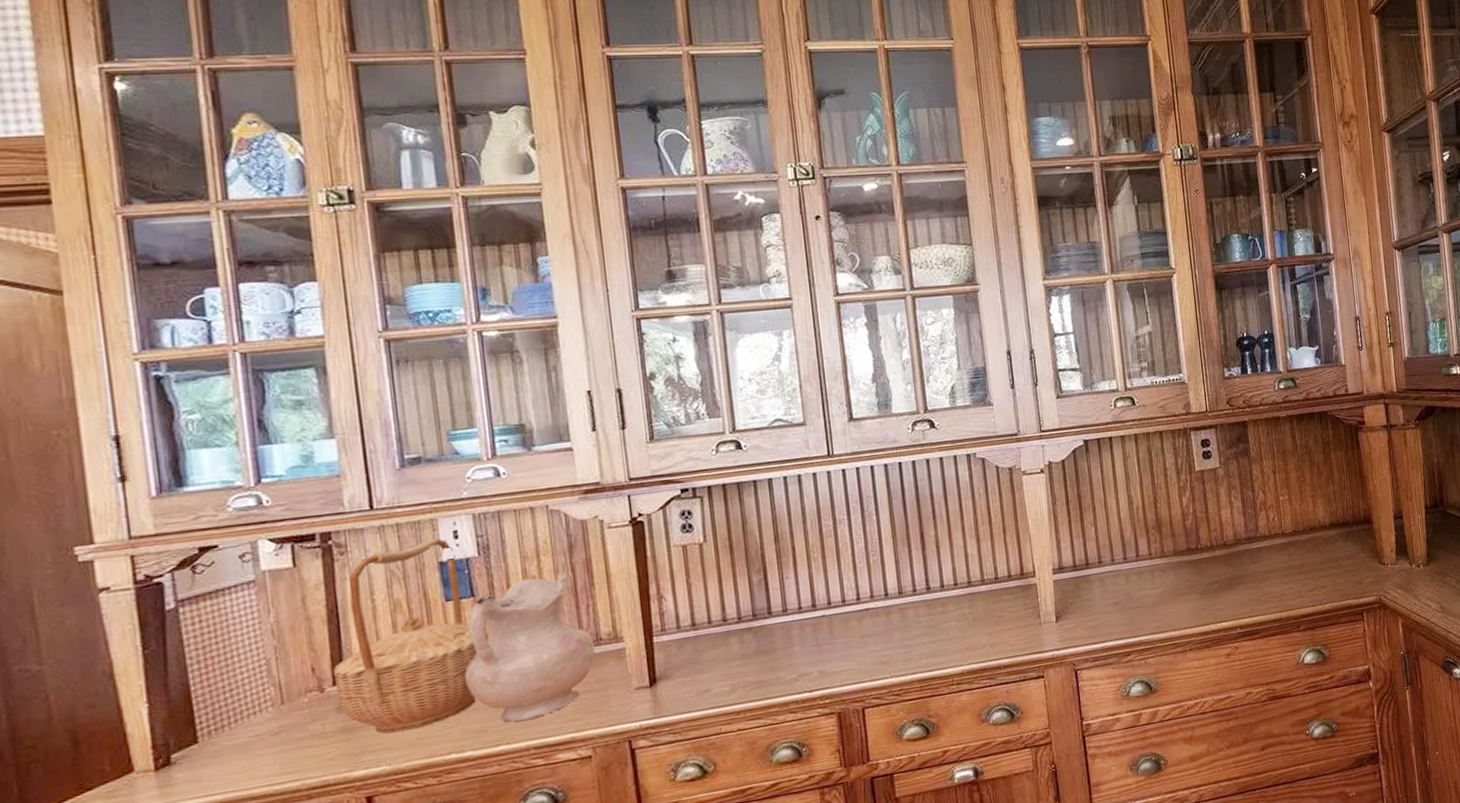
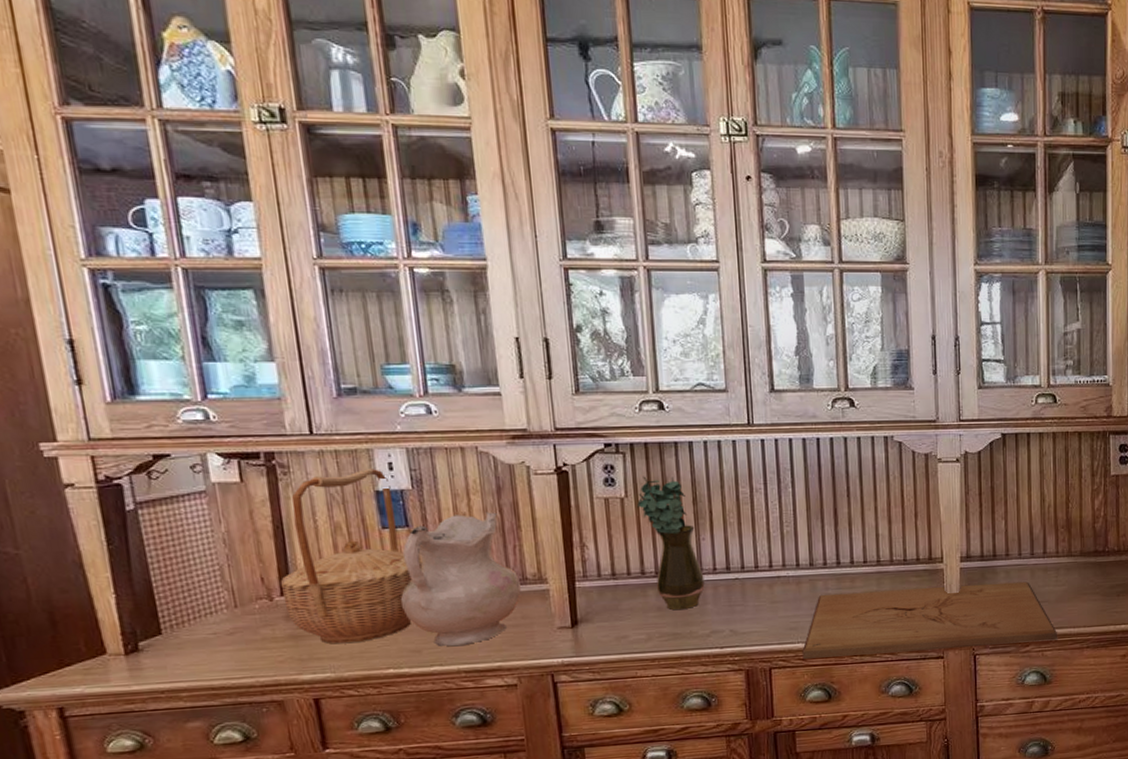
vase: none [717,516,790,657] -> present [637,476,705,611]
cutting board: none [896,587,1160,695] -> present [802,581,1058,660]

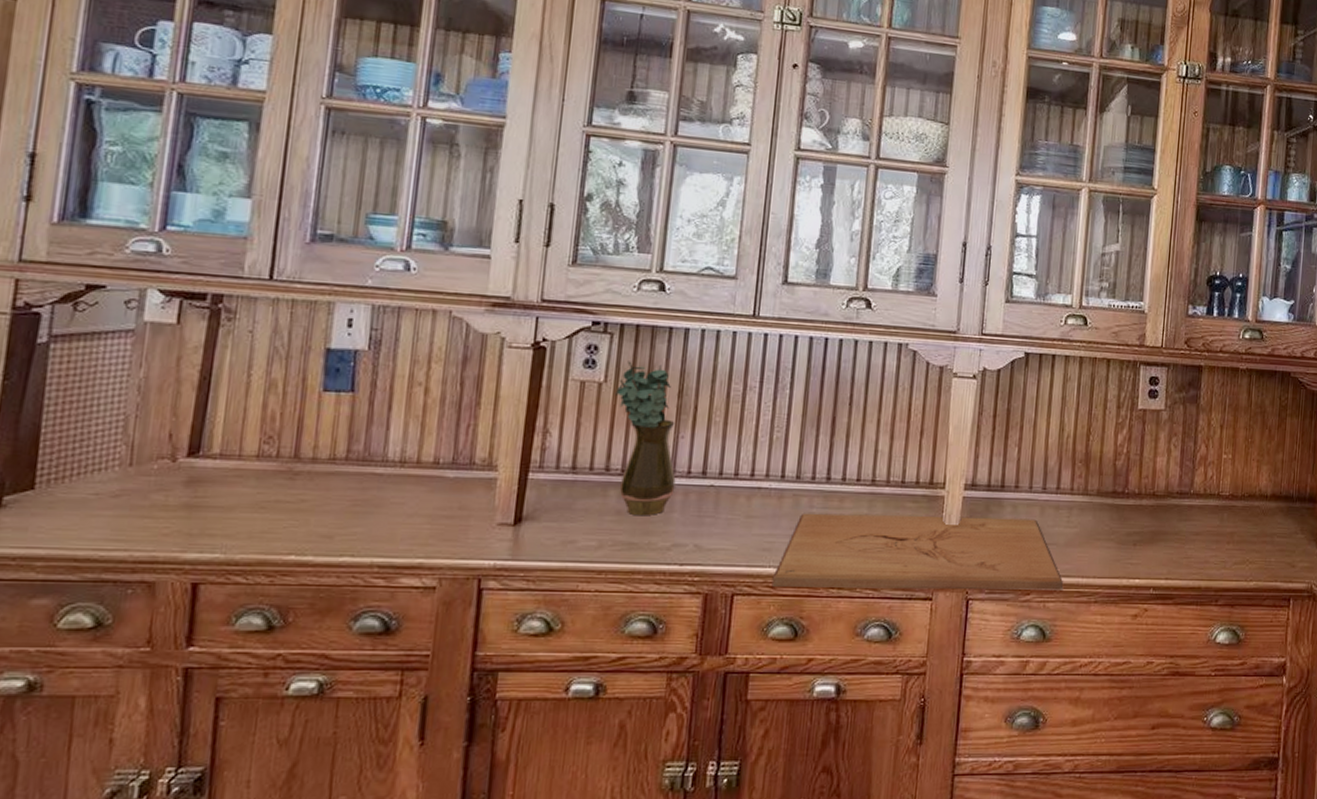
basket: present [279,467,423,645] -> none [188,322,360,520]
ceramic pitcher: present [400,512,521,647] -> none [323,383,466,536]

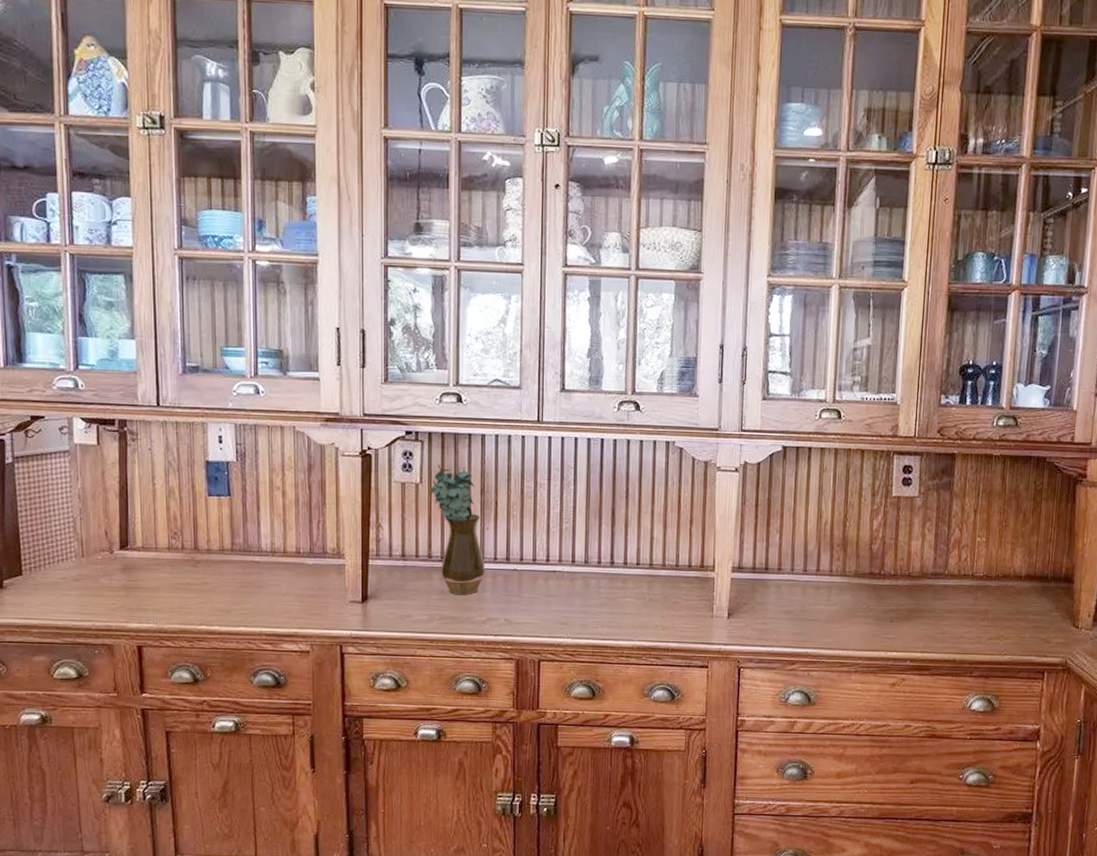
cutting board: present [771,513,1064,591] -> none [570,592,826,661]

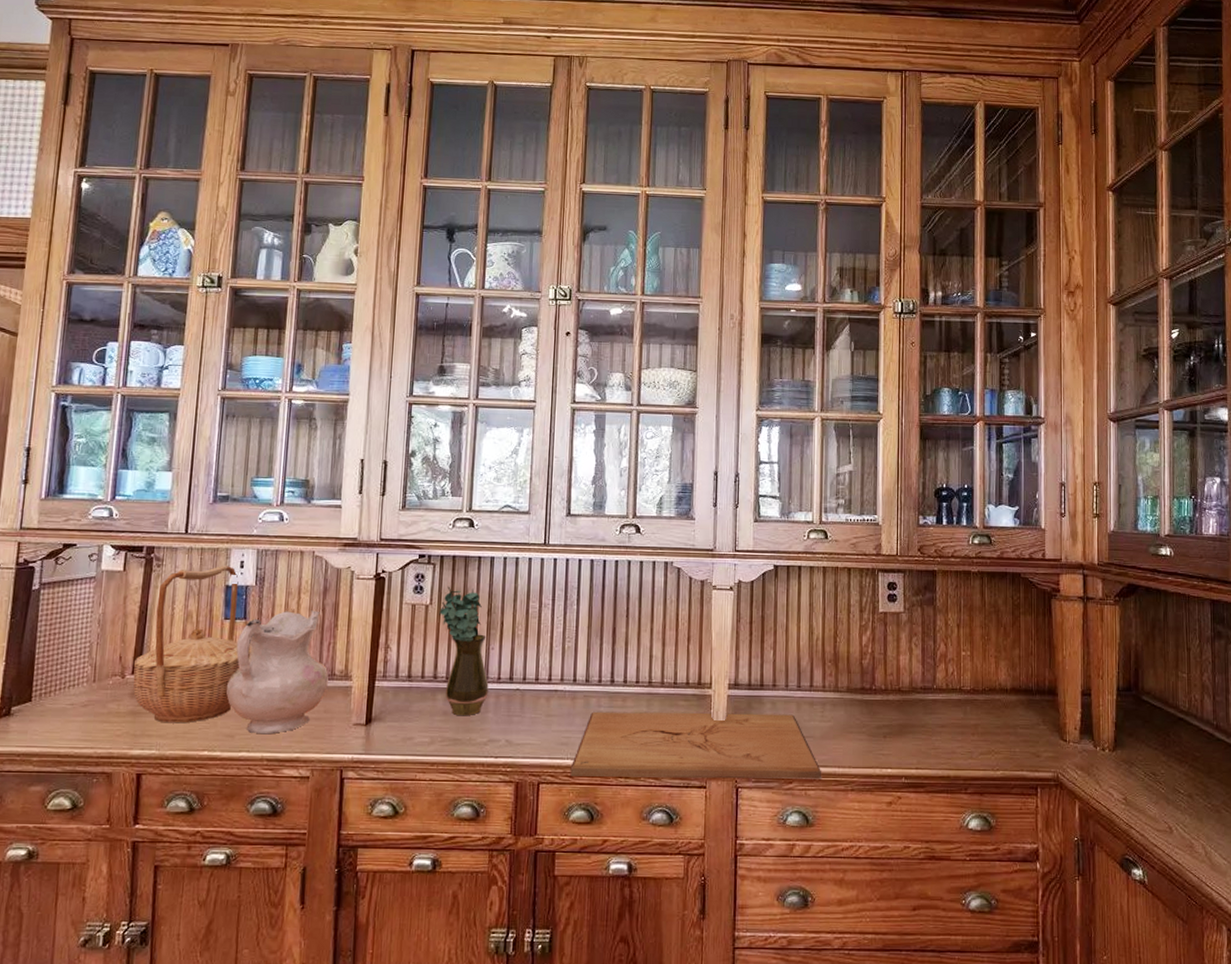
basket: none [120,439,239,599] -> present [133,564,251,724]
ceramic pitcher: none [217,488,320,610] -> present [226,610,329,735]
cutting board: none [570,592,826,661] -> present [570,711,822,780]

